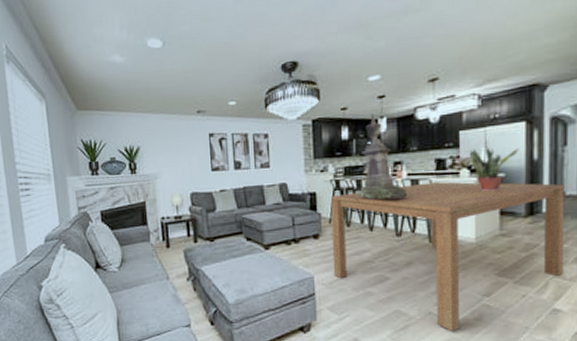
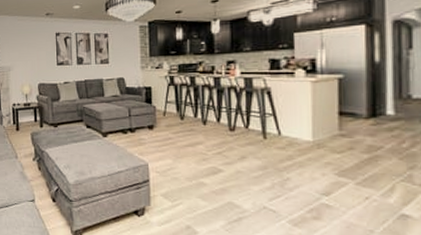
dining table: present [330,181,565,331] -> none [165,81,413,227]
decorative urn: present [355,114,408,201] -> none [189,17,241,97]
potted plant: present [469,145,519,192] -> none [304,47,358,92]

